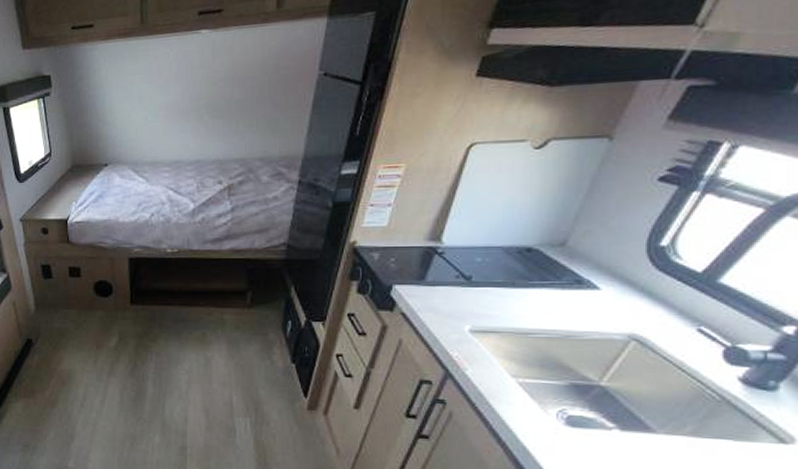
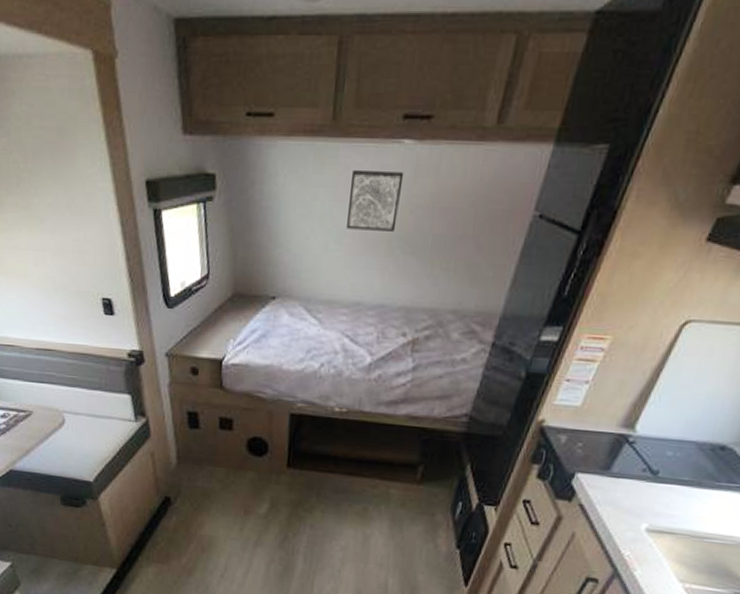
wall art: none [161,55,204,104] -> present [347,171,404,231]

